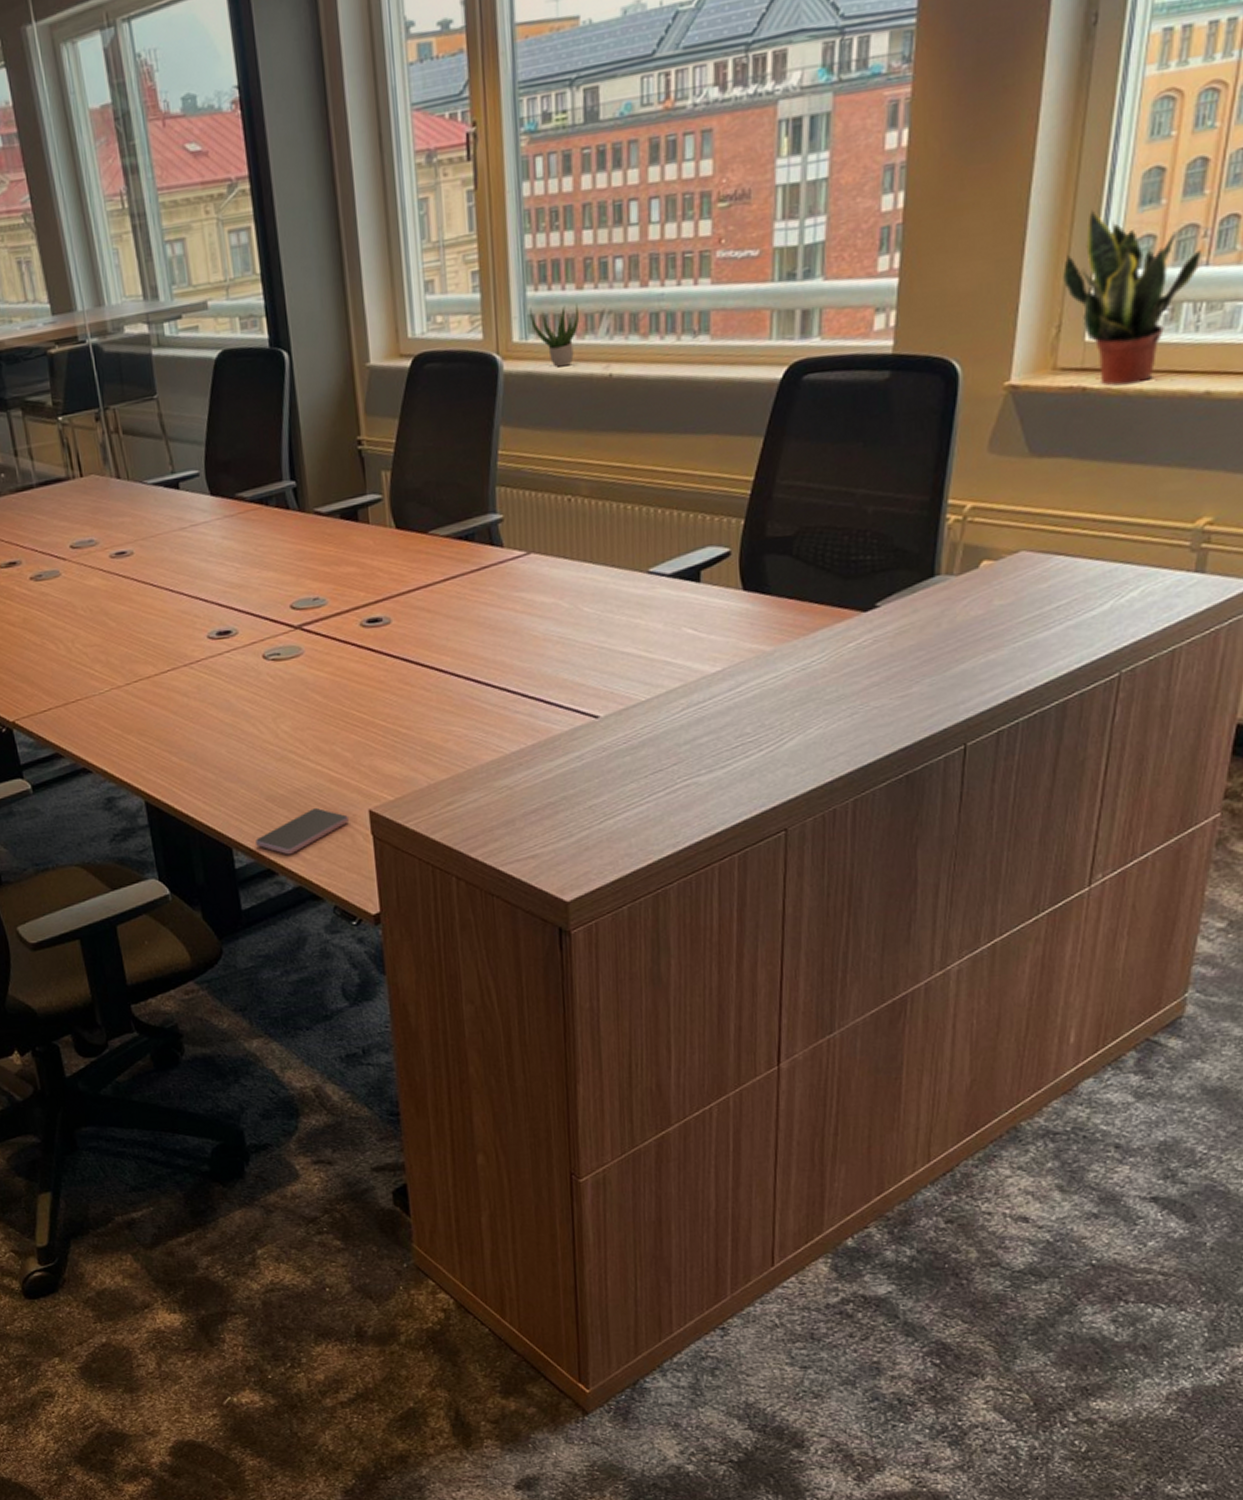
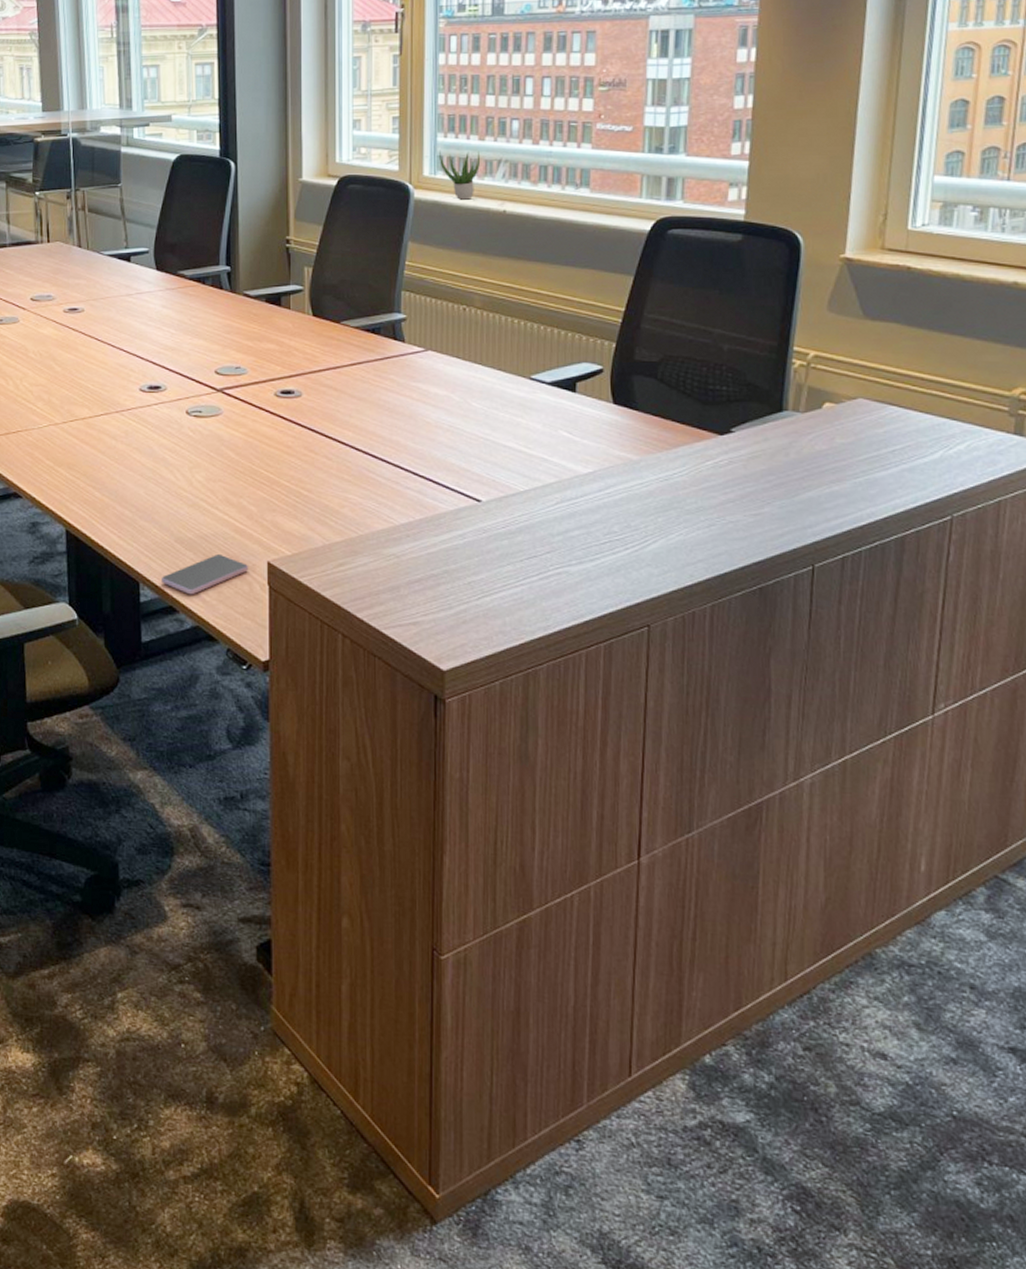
potted plant: present [1063,209,1203,387] -> none [887,126,1004,270]

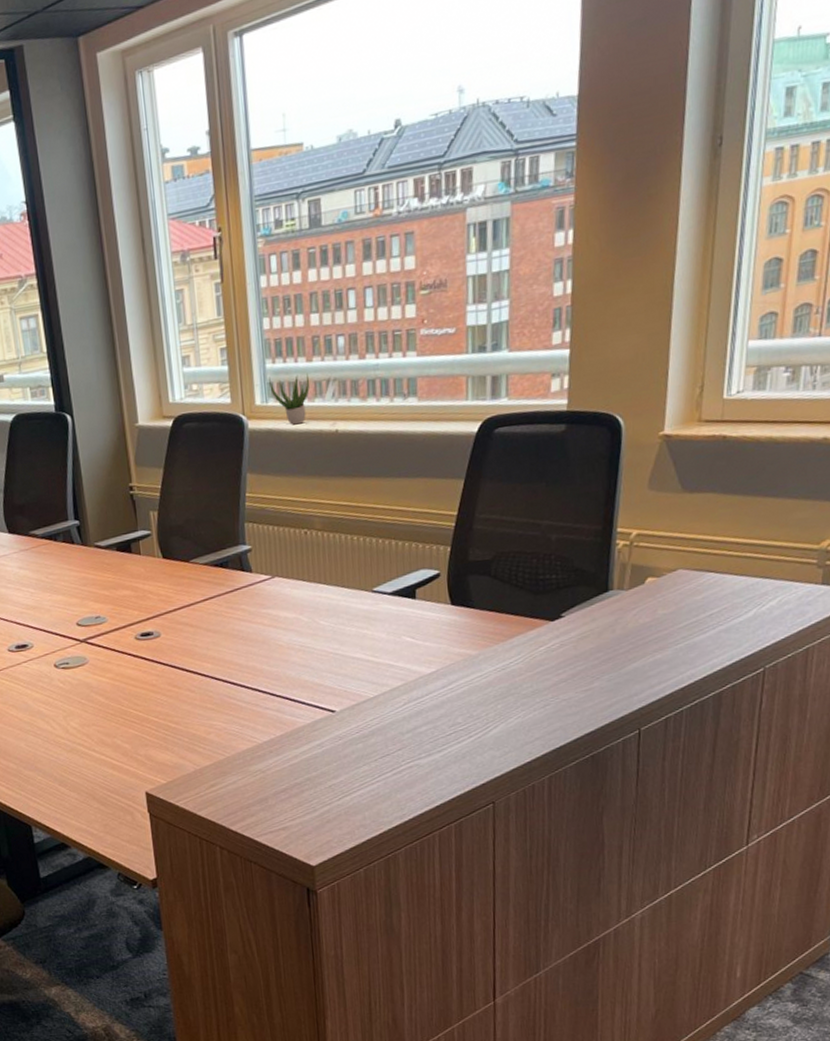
smartphone: present [162,555,249,595] -> none [51,791,130,831]

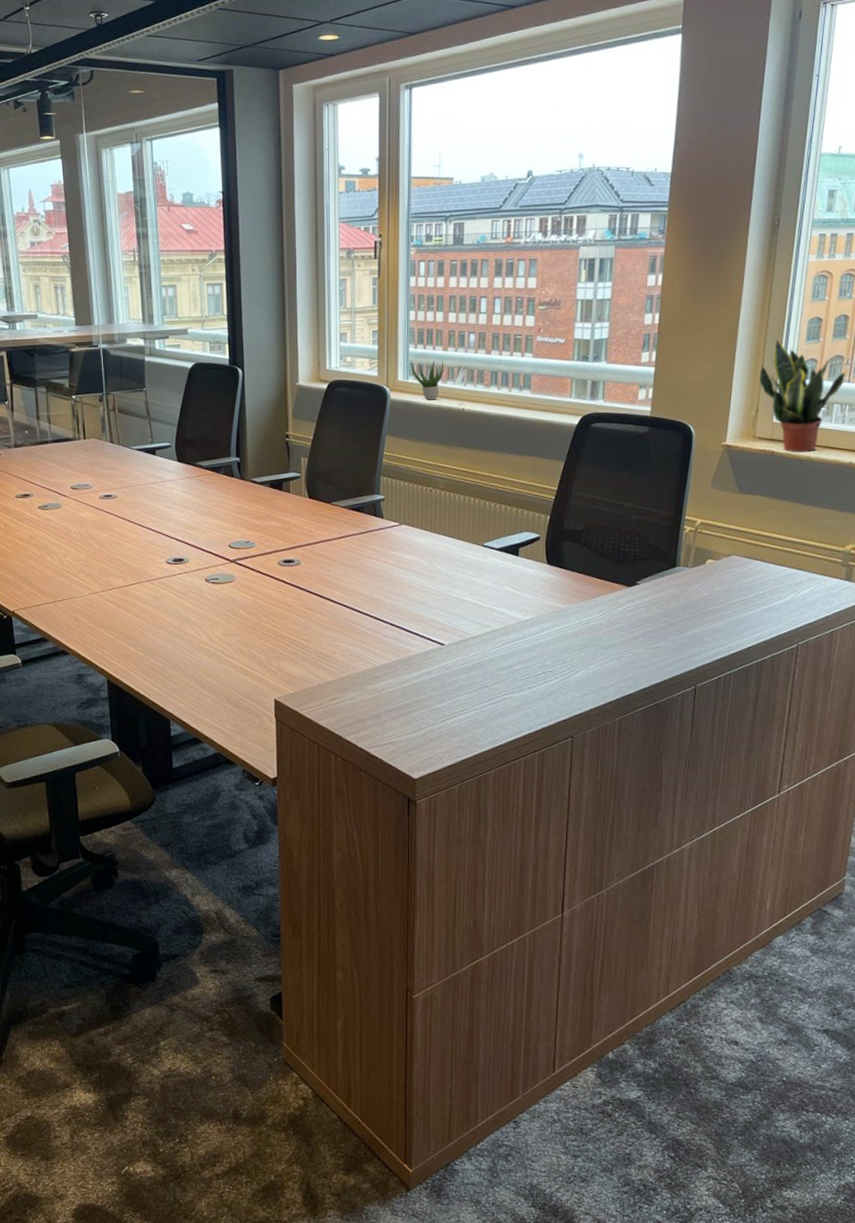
potted plant: none [703,293,816,435] -> present [759,339,846,454]

